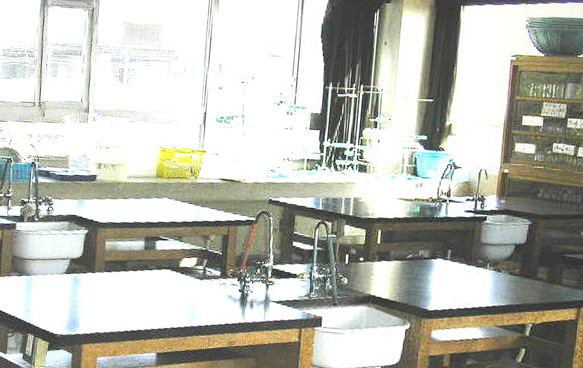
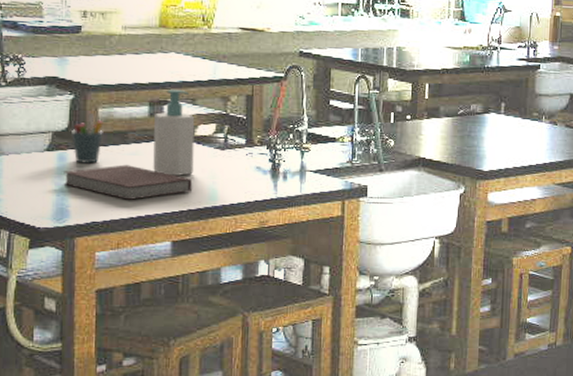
notebook: none [76,288,176,317] -> present [63,165,193,200]
pen holder: none [84,245,109,286] -> present [72,113,104,164]
soap bottle: none [145,228,181,300] -> present [153,89,195,176]

